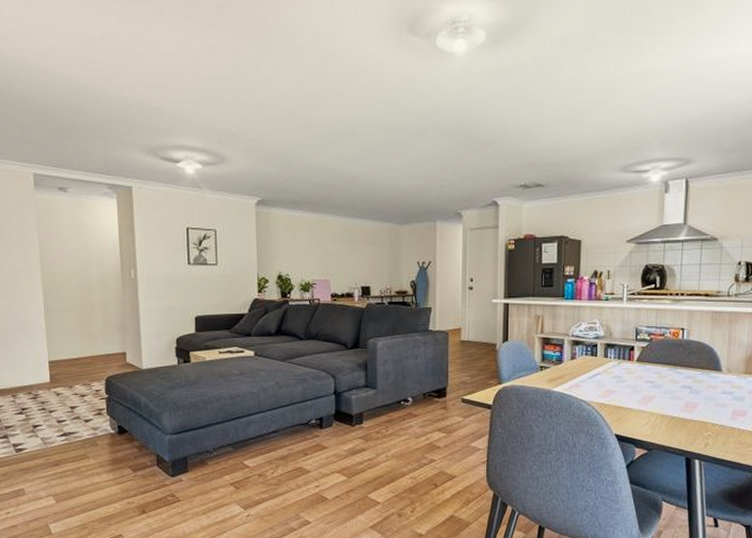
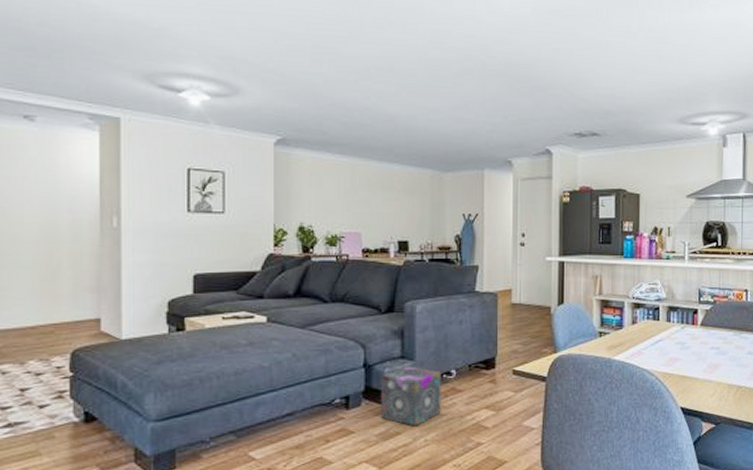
speaker: none [349,394,400,444] -> present [381,366,442,426]

